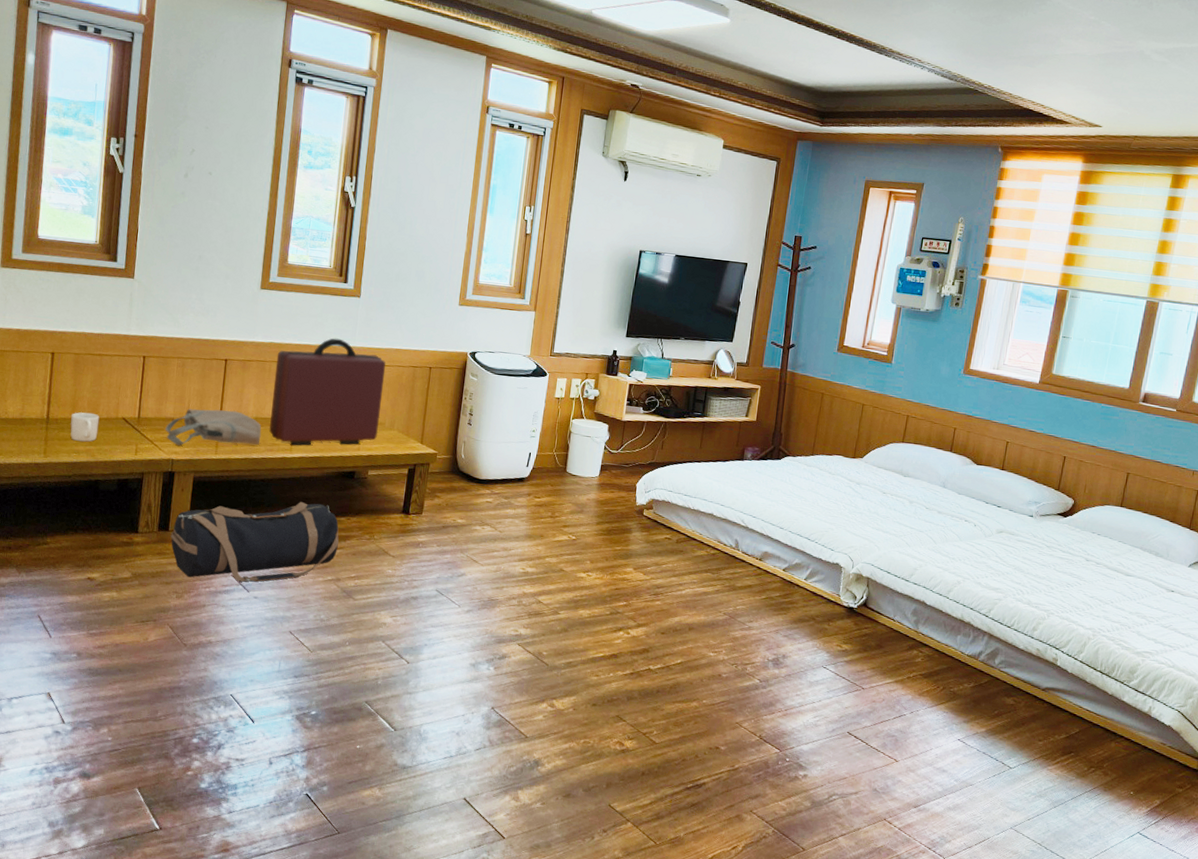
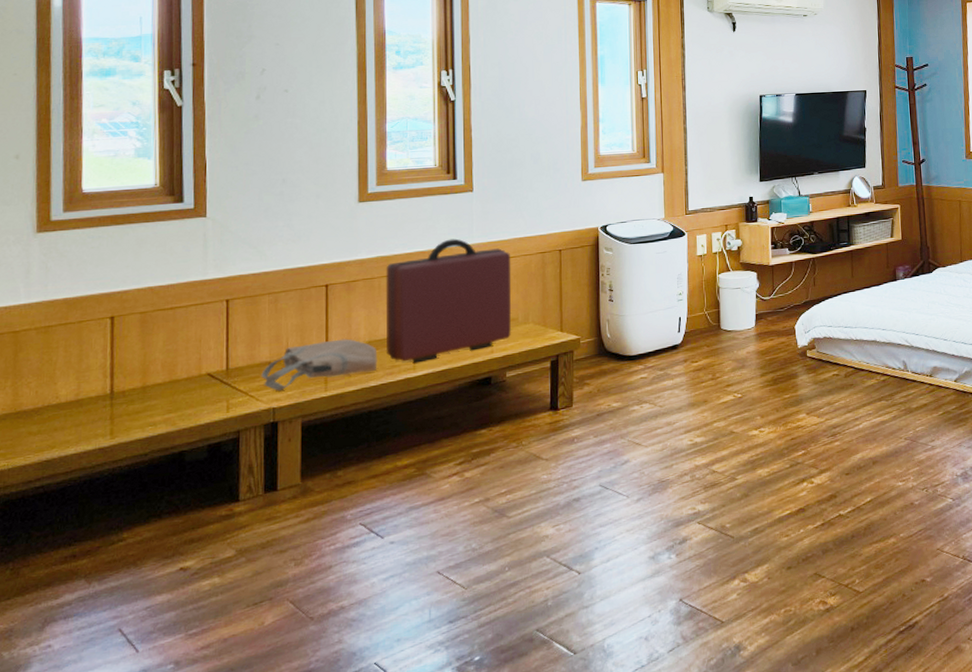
mug: present [70,412,100,442] -> none [141,375,178,412]
duffel bag: present [170,501,339,582] -> none [280,420,482,539]

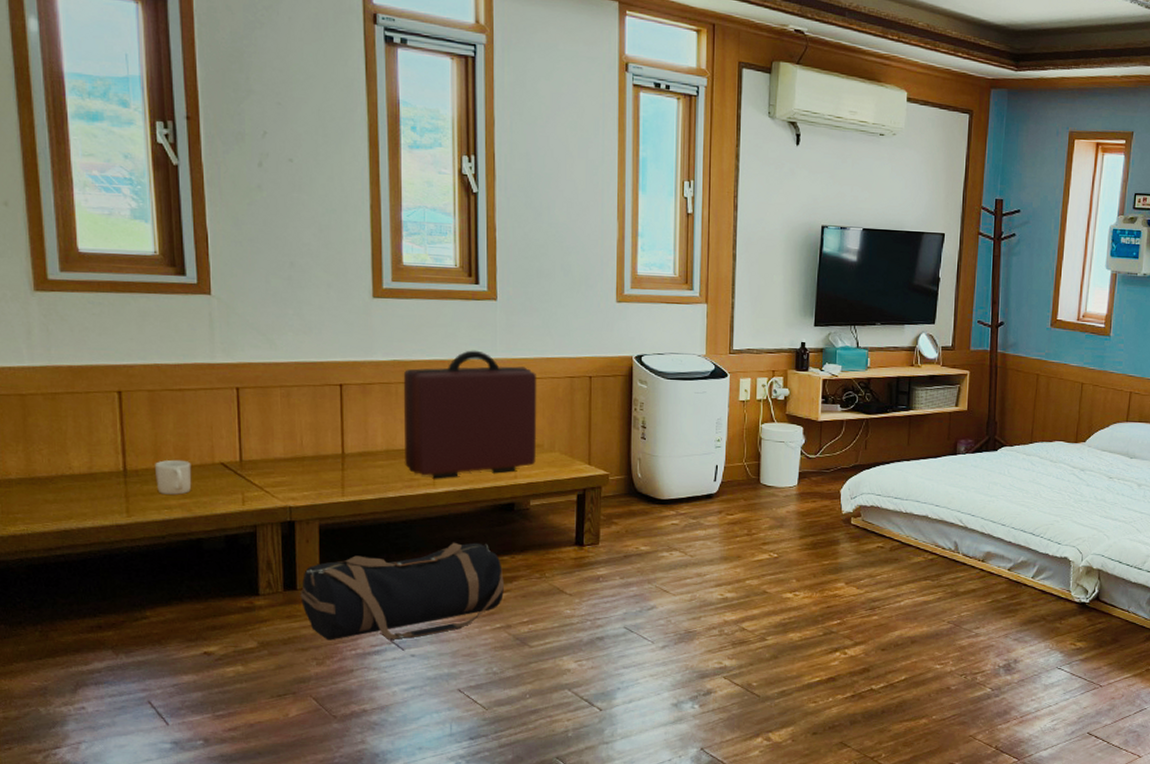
mug: none [141,375,178,412] -> present [154,459,192,495]
tote bag: present [261,338,378,391] -> none [276,444,396,490]
duffel bag: none [280,420,482,539] -> present [300,542,504,640]

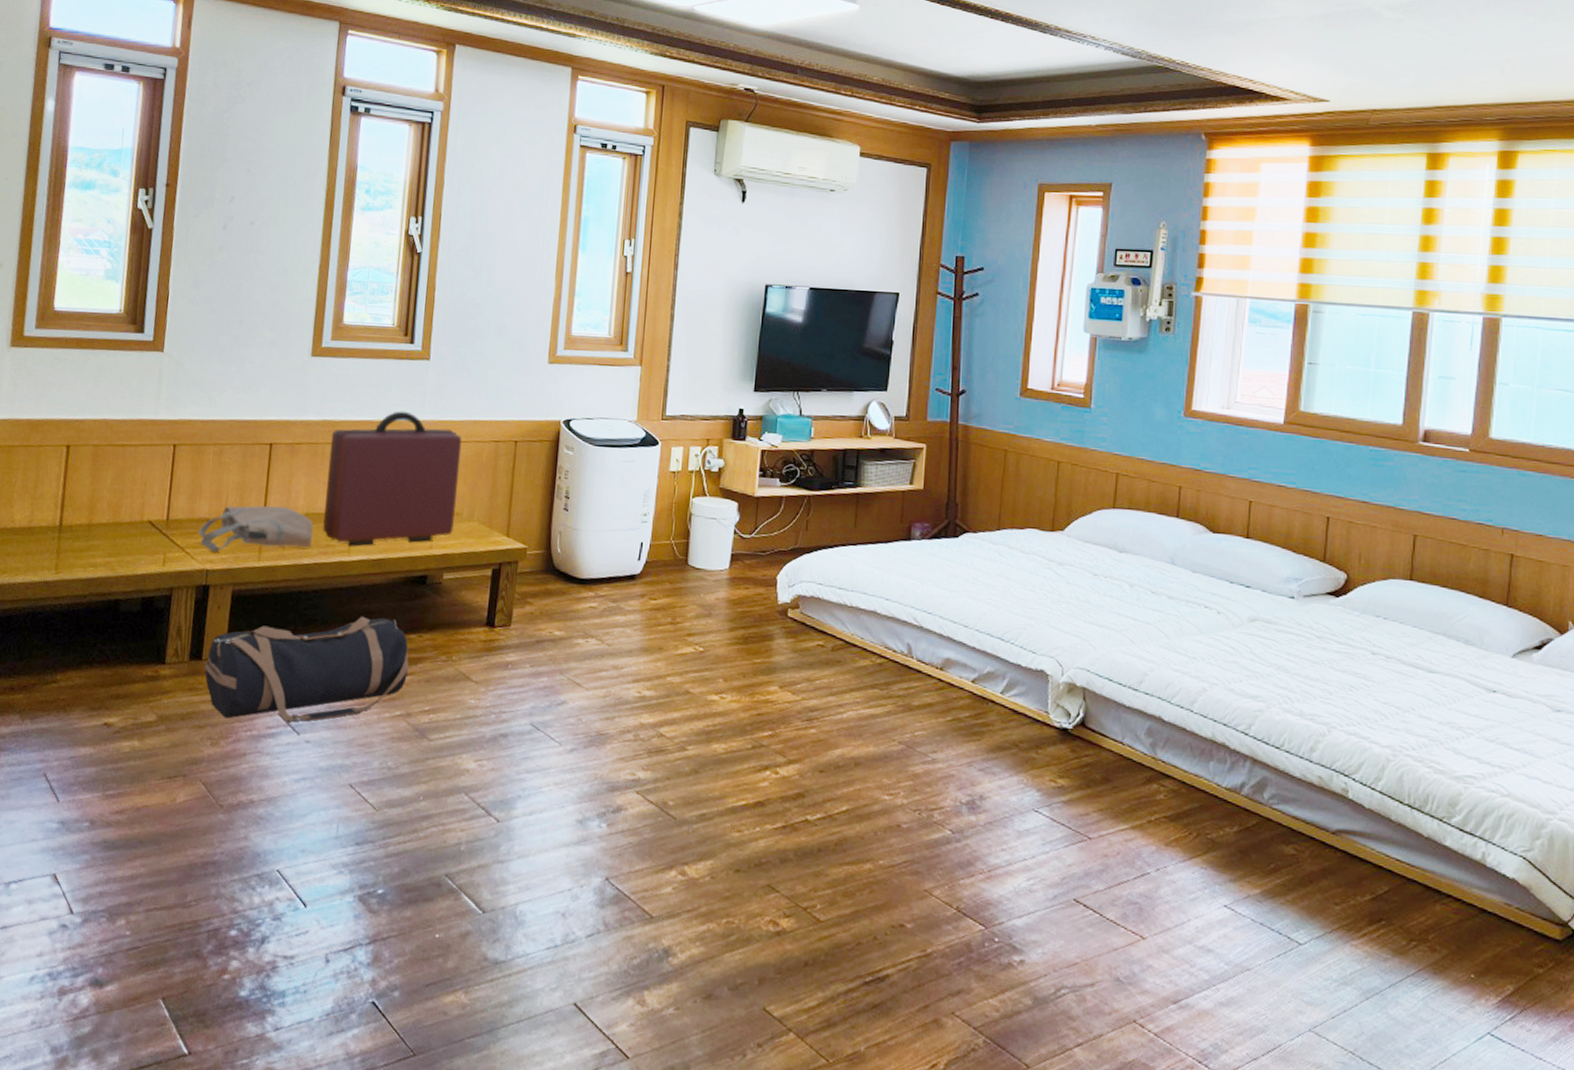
mug: present [154,459,192,495] -> none [86,516,122,553]
tote bag: none [276,444,396,490] -> present [198,505,314,552]

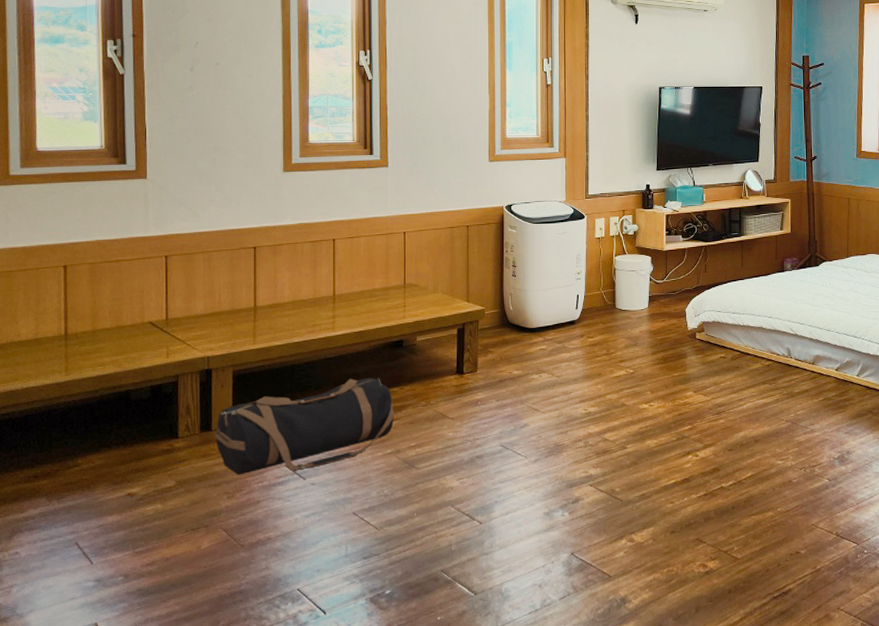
tote bag: present [198,505,314,552] -> none [197,297,300,341]
briefcase: present [322,411,462,546] -> none [307,210,423,324]

